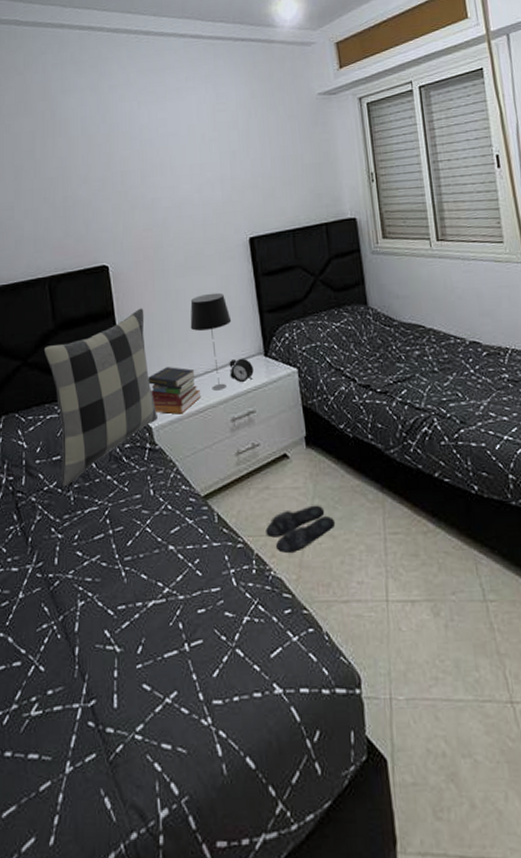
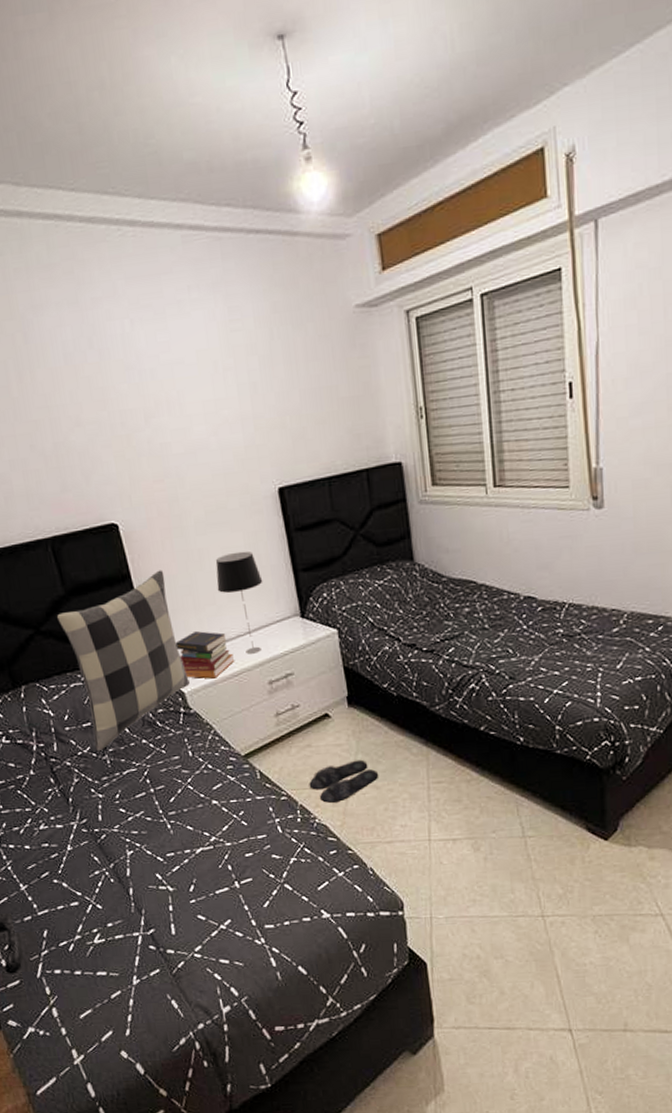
alarm clock: present [229,358,254,383] -> none [262,620,290,646]

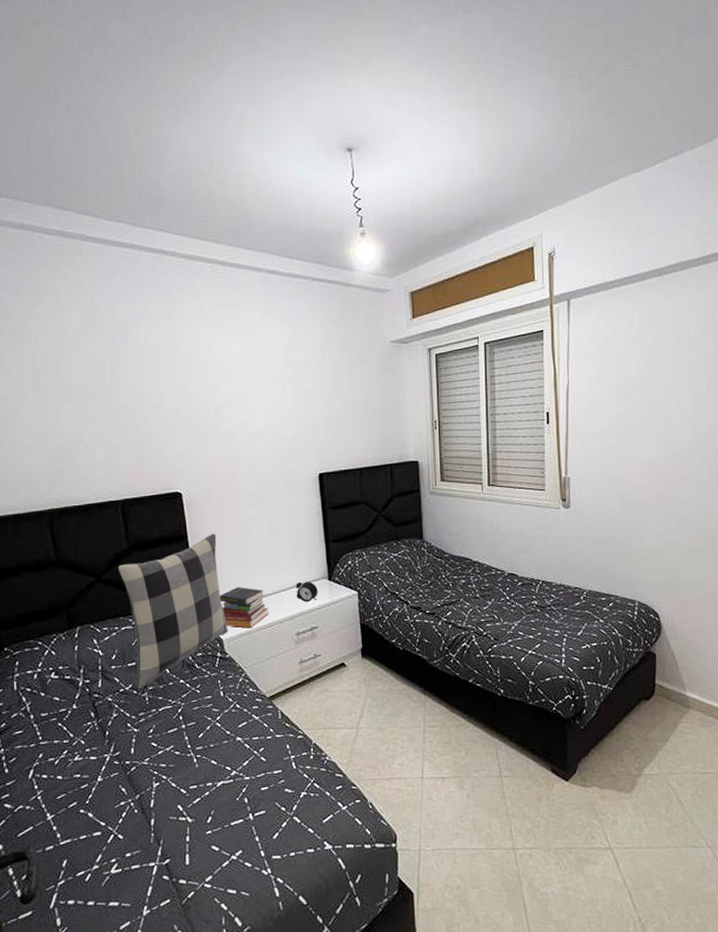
table lamp: present [215,551,263,654] -> none [260,522,300,609]
alarm clock: none [262,620,290,646] -> present [296,581,318,603]
slippers: present [309,759,378,803] -> none [323,704,382,742]

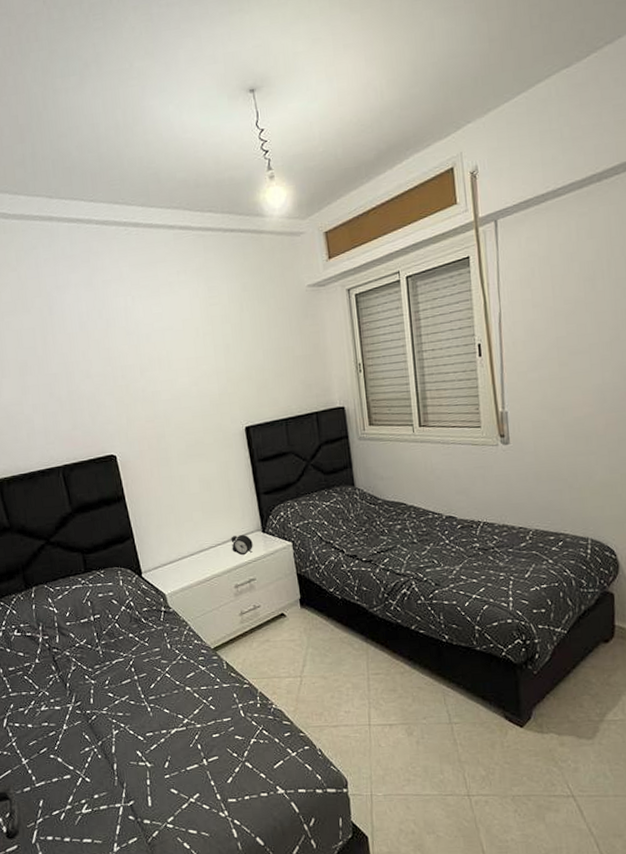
pillow: present [117,533,228,689] -> none [63,492,170,644]
books: present [219,587,270,628] -> none [159,543,208,583]

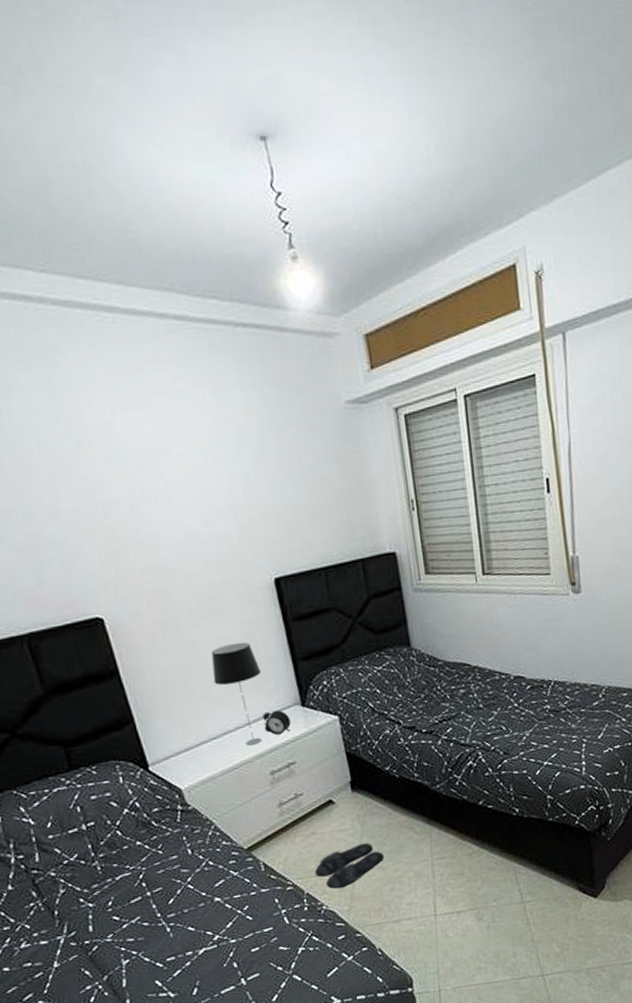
table lamp: none [193,477,232,563] -> present [210,642,262,746]
slippers: none [267,653,326,691] -> present [315,842,384,889]

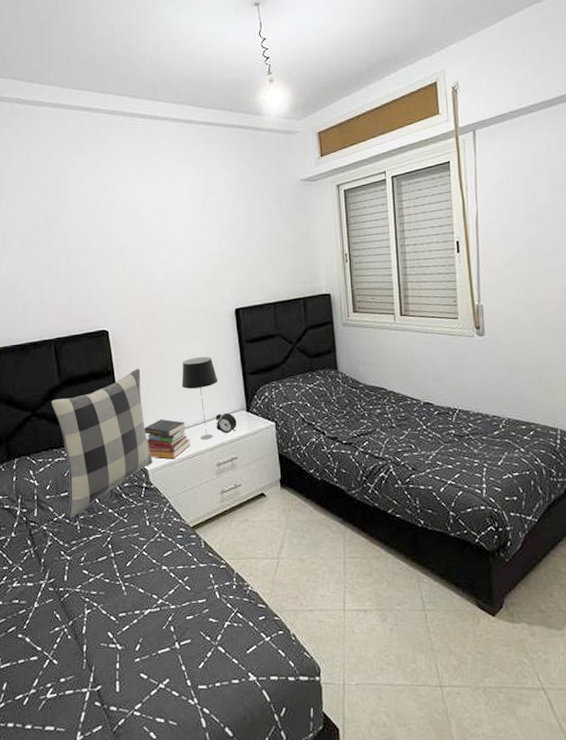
pillow: none [35,664,187,859] -> present [51,368,153,519]
books: none [170,725,235,774] -> present [144,419,191,459]
slippers: present [315,842,384,889] -> none [245,534,303,572]

